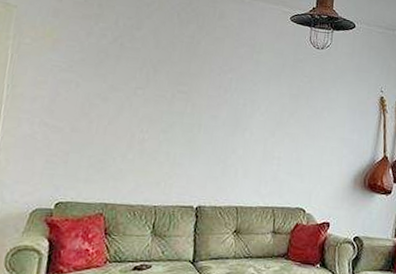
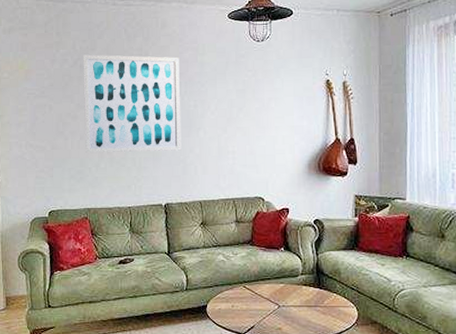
wall art: none [112,32,234,150] -> present [83,54,181,154]

